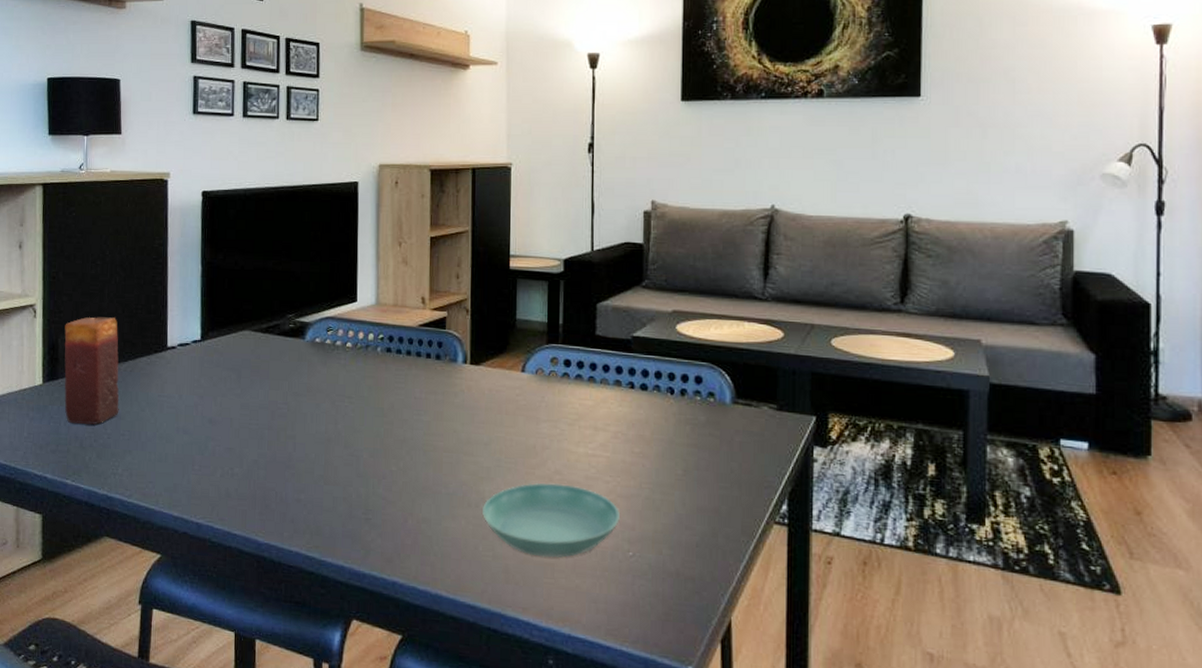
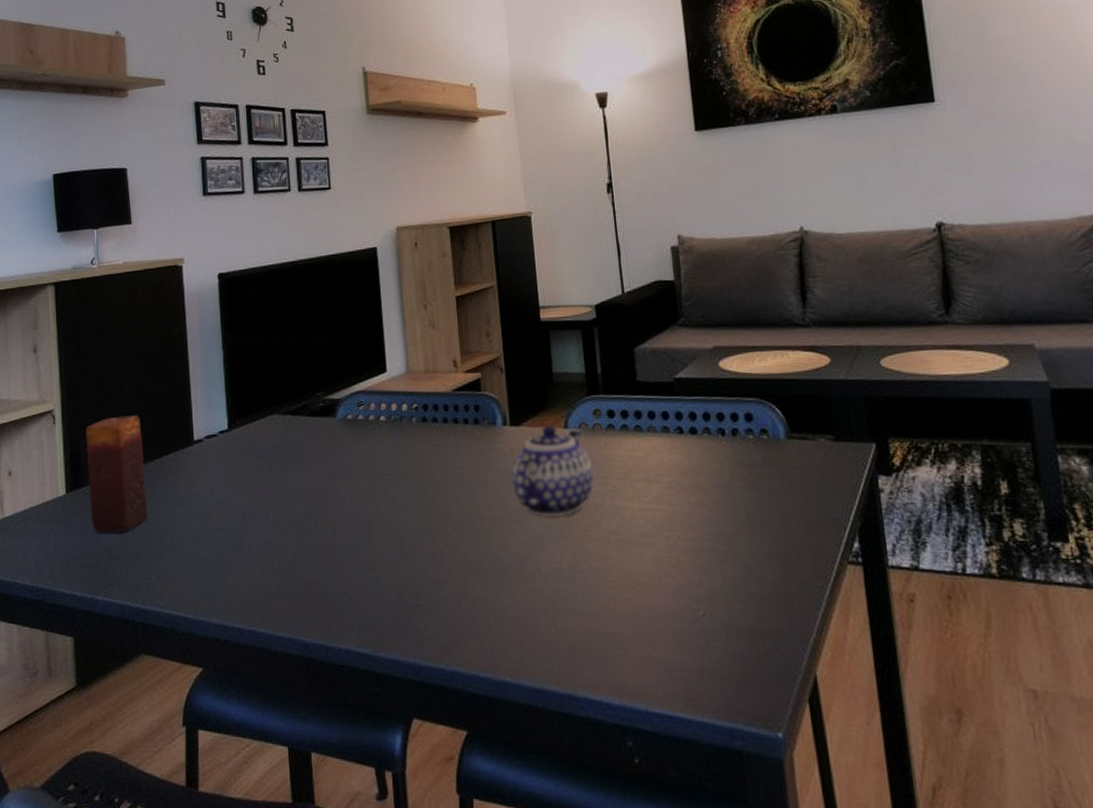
teapot: none [467,367,546,453] -> present [511,424,595,518]
saucer: present [482,482,621,558] -> none [539,544,686,627]

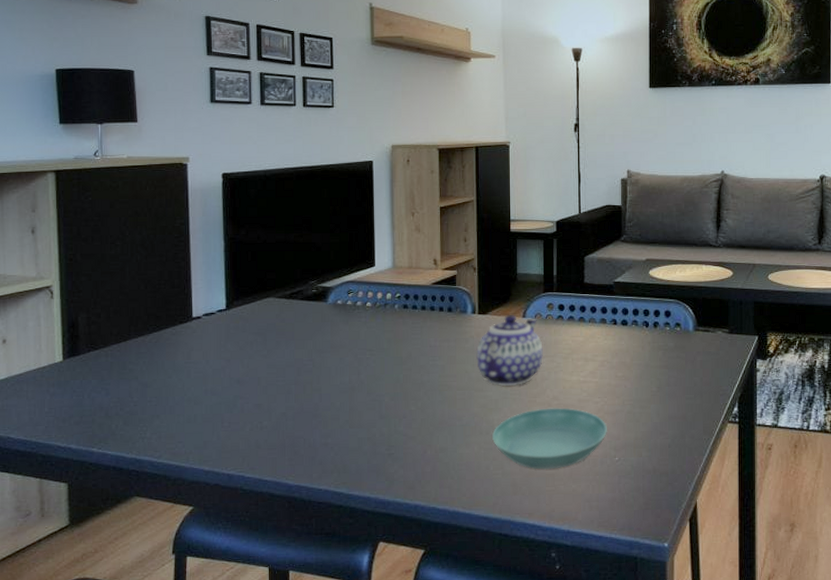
candle: present [86,415,148,533] -> none [85,294,145,395]
saucer: none [539,544,686,627] -> present [492,407,608,470]

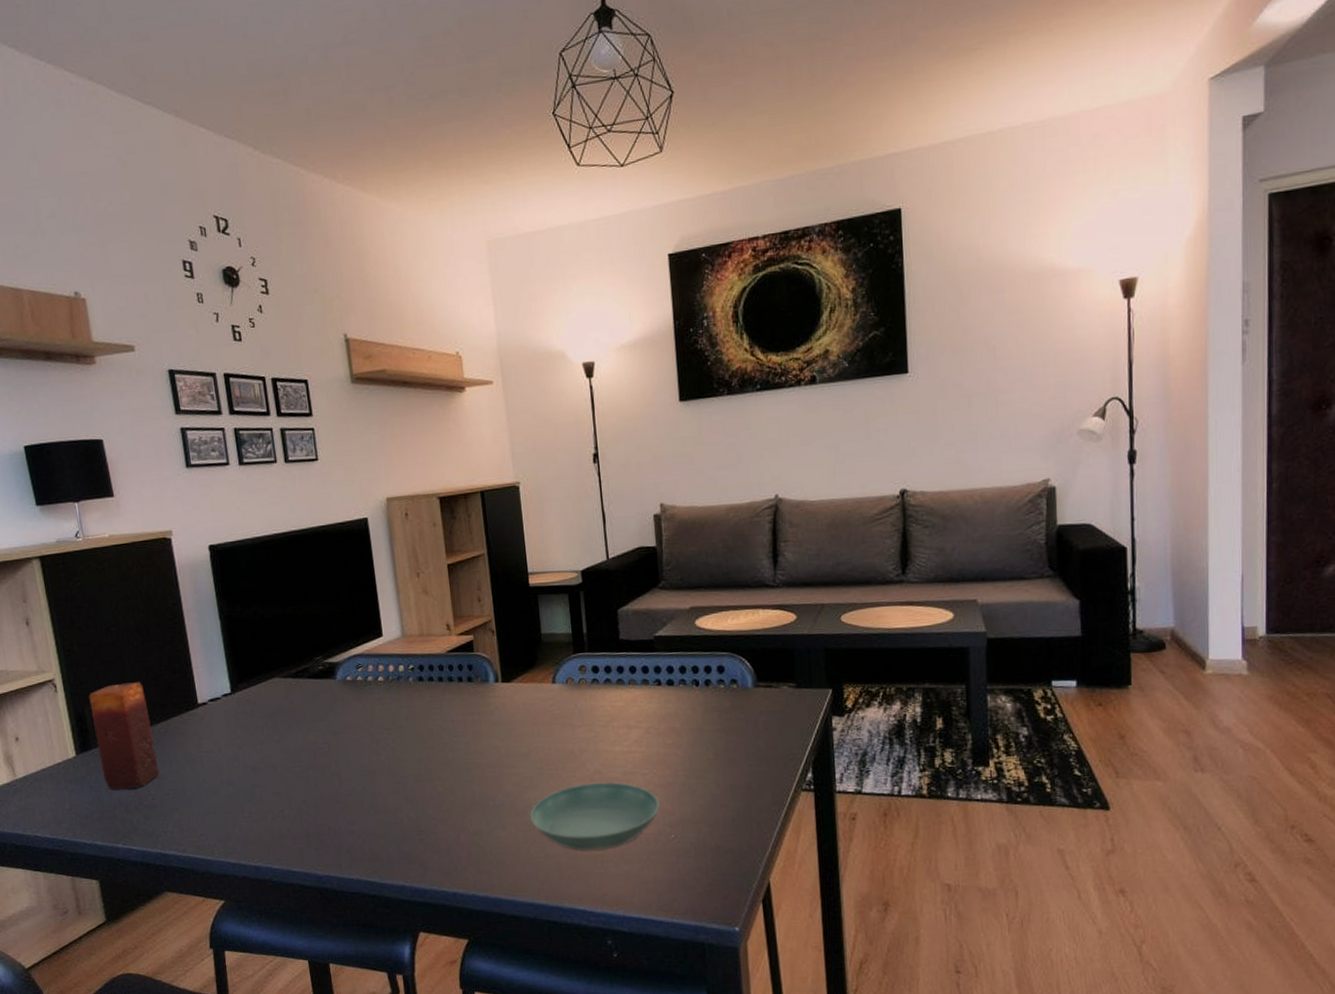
candle: none [85,294,145,395] -> present [89,682,160,790]
teapot: present [476,314,544,387] -> none [504,680,580,762]

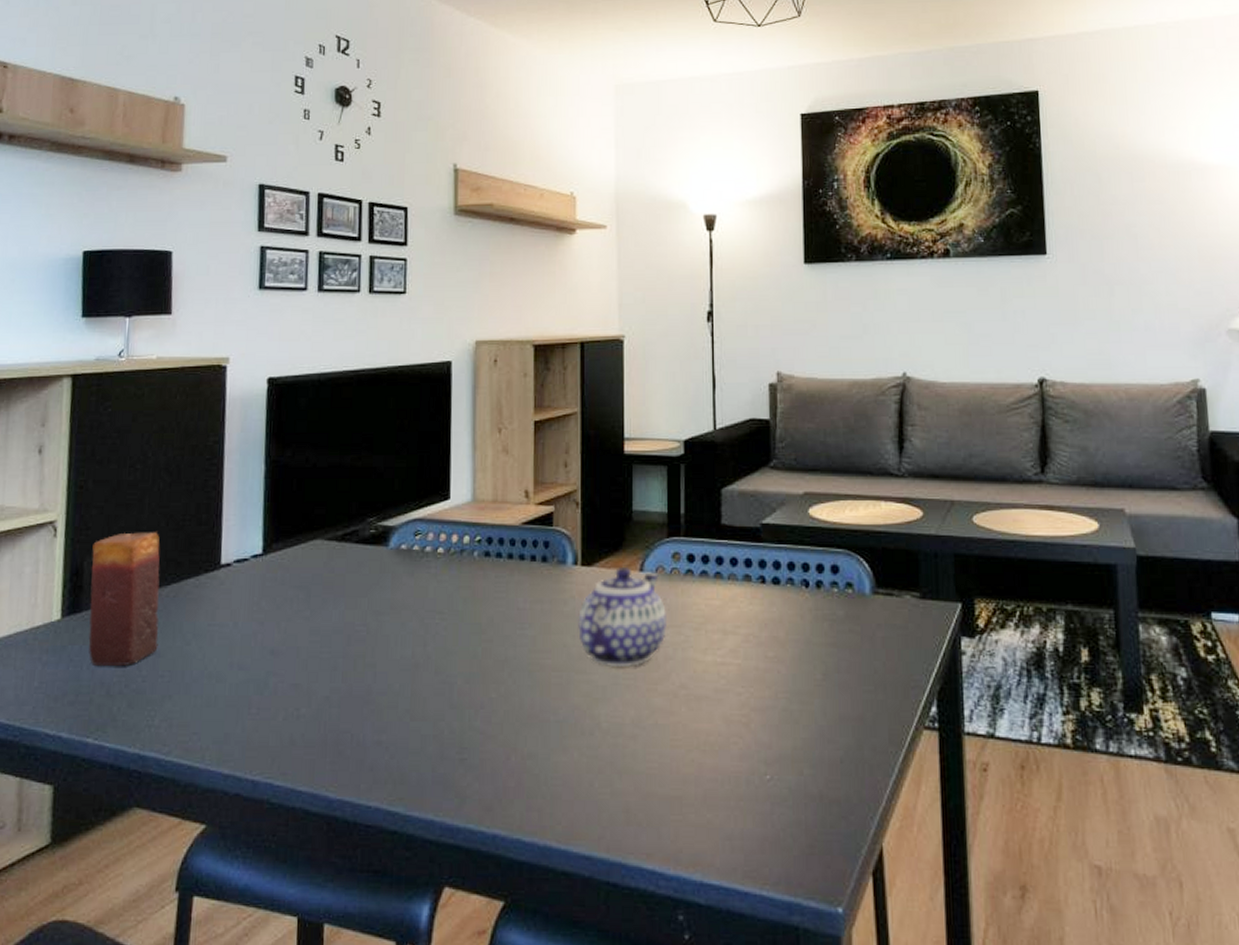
teapot: none [504,680,580,762] -> present [578,566,668,668]
saucer: present [530,781,661,851] -> none [598,700,756,790]

